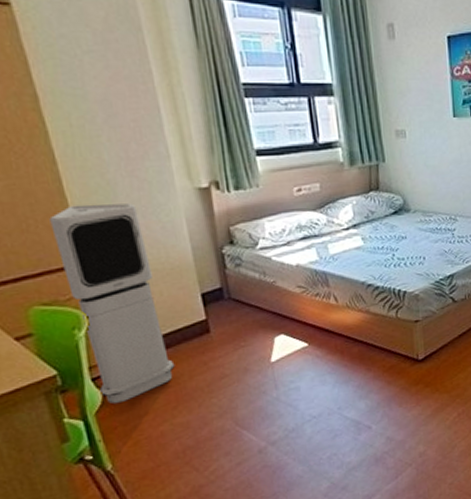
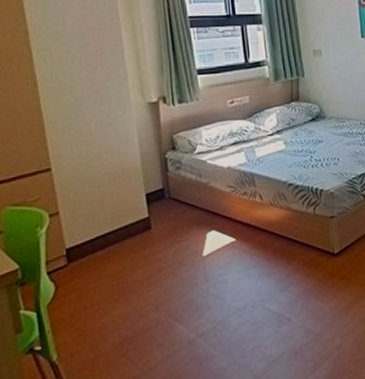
air purifier: present [49,203,176,404] -> none [27,117,120,297]

